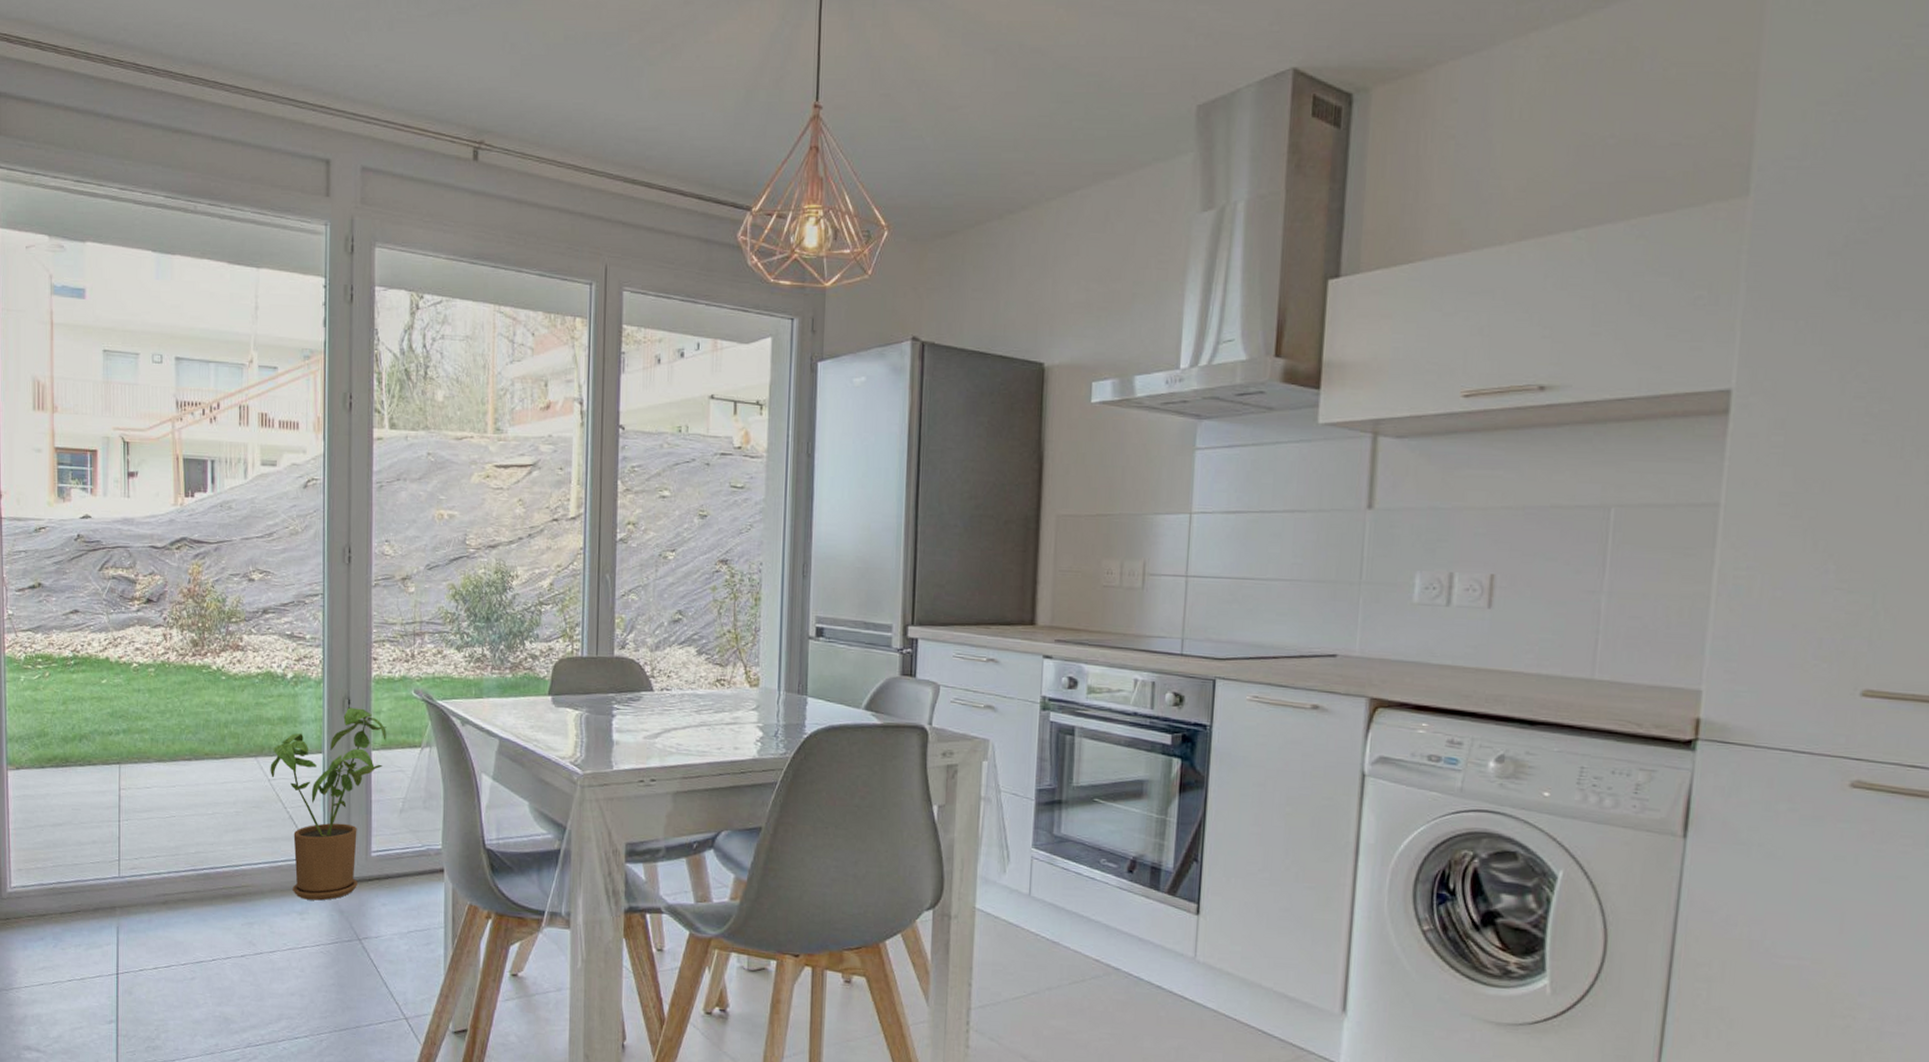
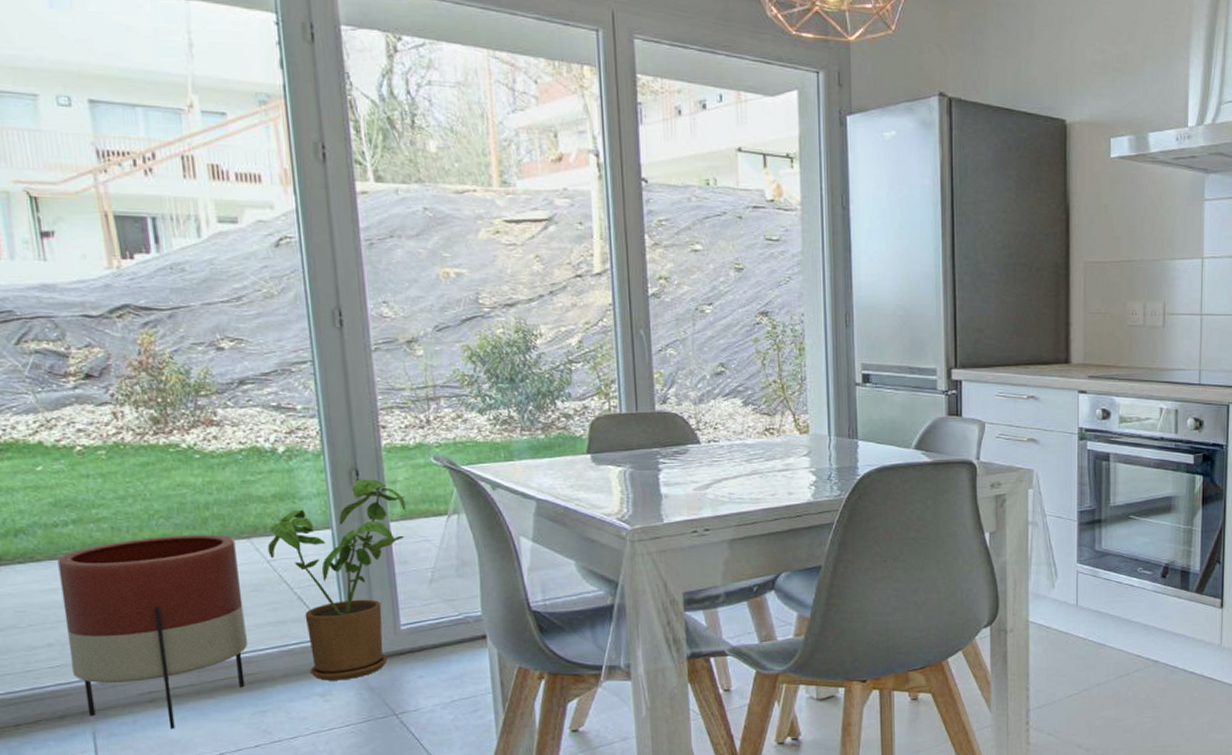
planter: none [108,749,246,932] -> present [57,534,248,730]

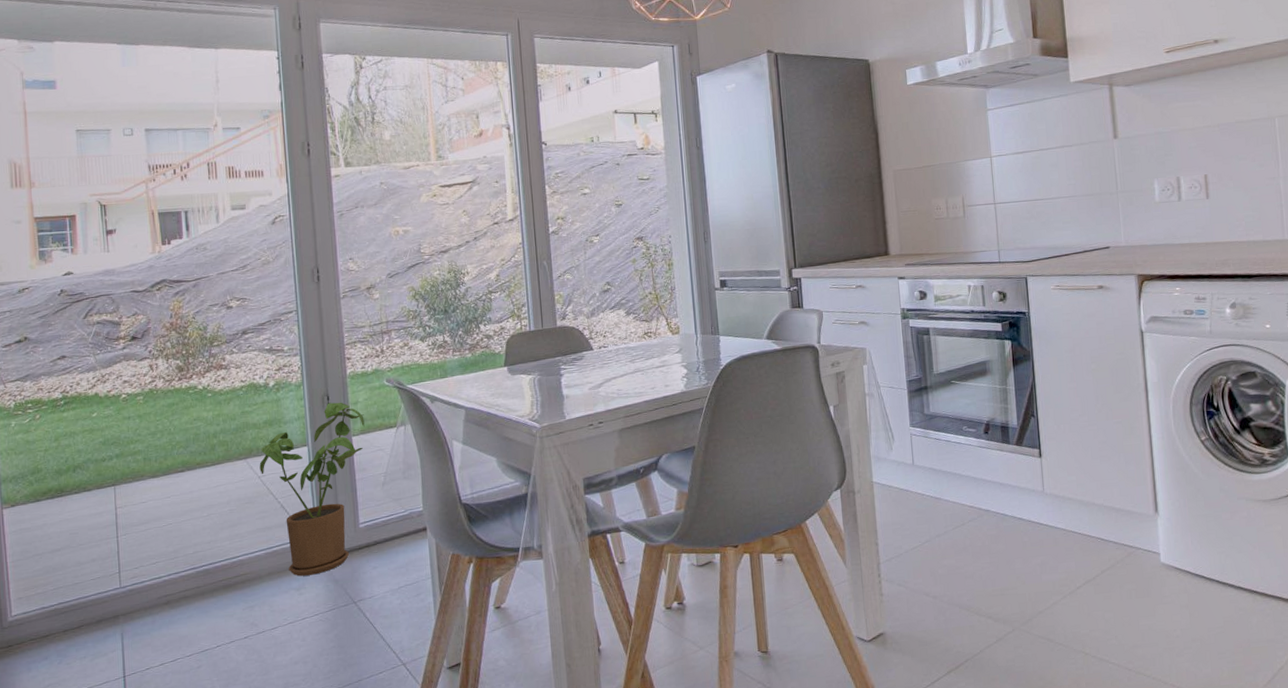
planter: present [57,534,248,730] -> none [103,458,242,627]

